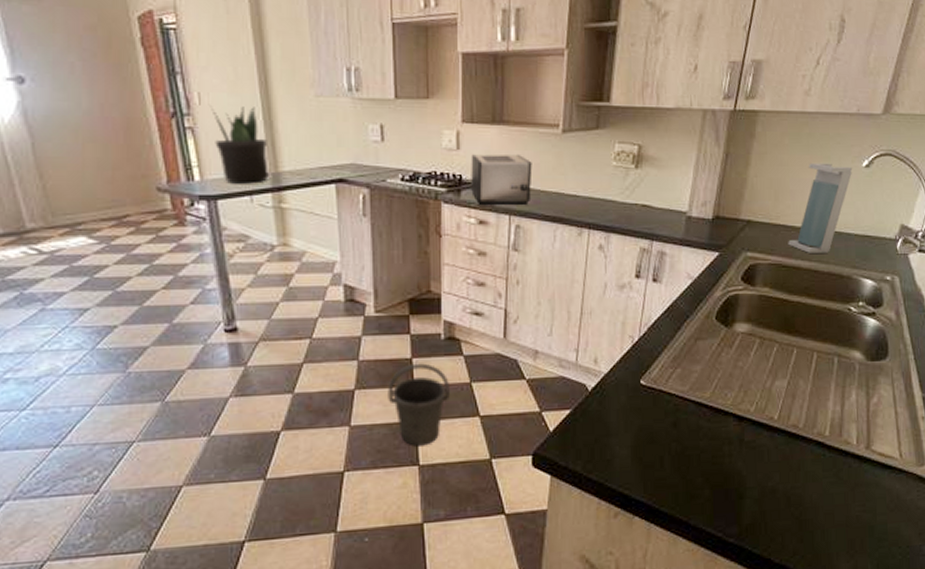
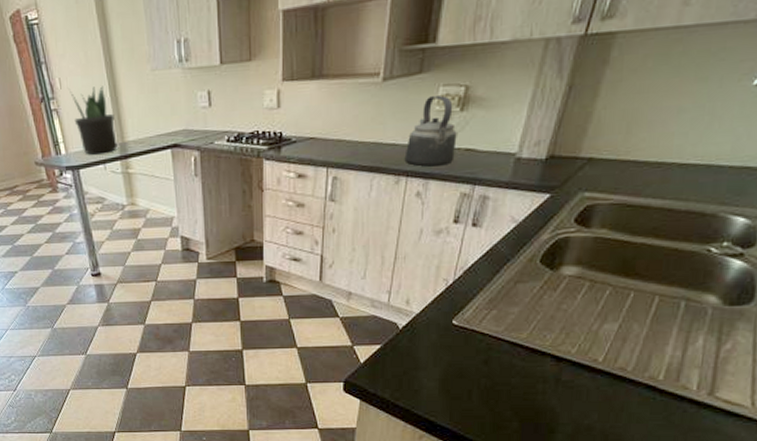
bucket: present [388,363,451,447] -> none [218,302,272,370]
toaster: present [471,154,532,206] -> none [290,108,351,160]
kettle: none [586,152,634,220] -> present [404,95,457,167]
soap dispenser: present [788,162,853,253] -> none [637,84,739,190]

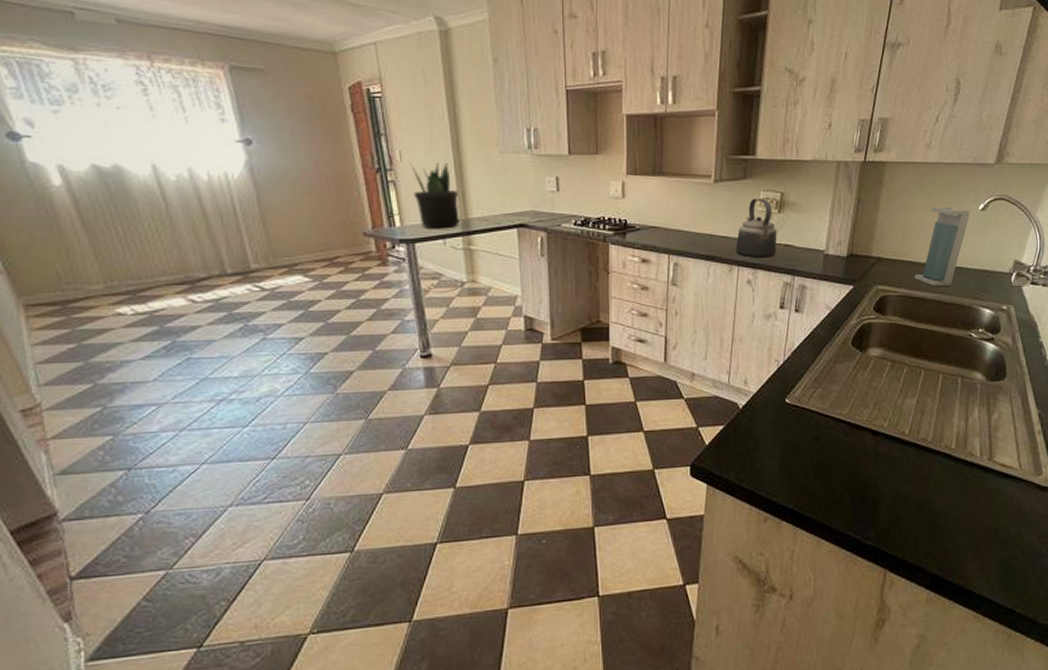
soap dispenser: none [637,84,739,190] -> present [914,206,971,286]

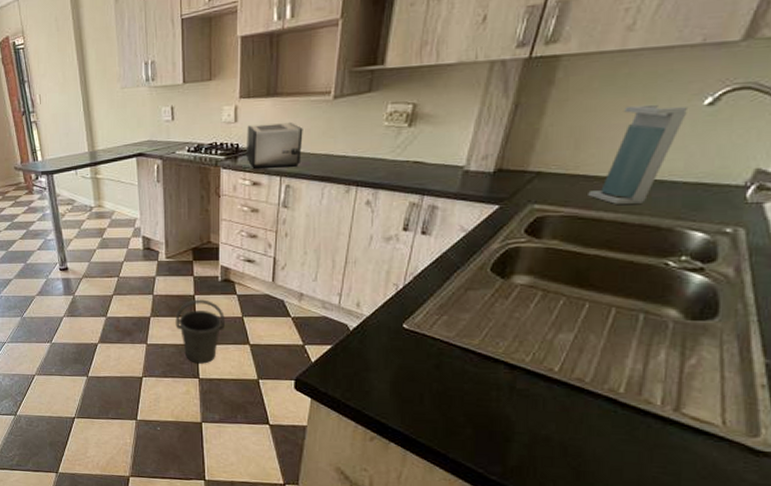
planter: present [409,162,460,229] -> none [47,101,88,162]
bucket: none [562,384,618,458] -> present [175,299,226,364]
toaster: none [634,202,688,247] -> present [247,123,303,170]
kettle: present [735,199,777,258] -> none [354,112,405,177]

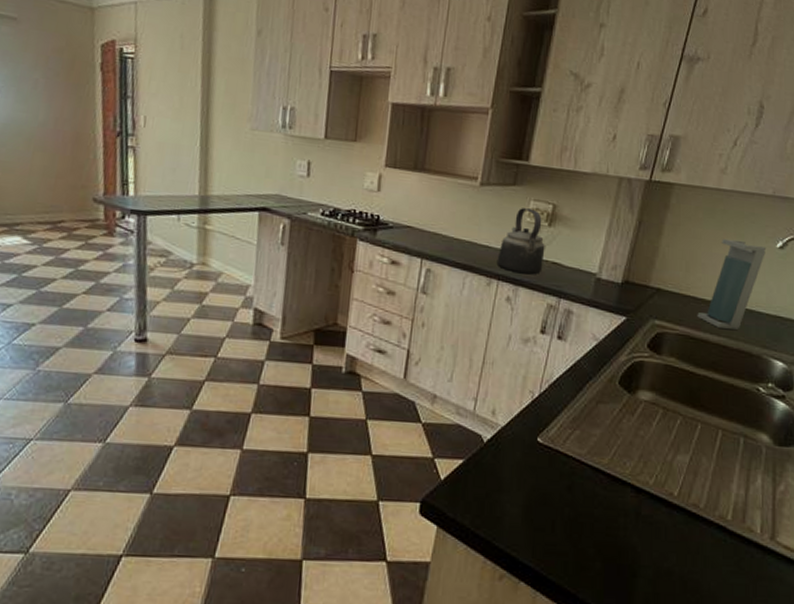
bucket: present [175,299,226,364] -> none [282,393,346,479]
toaster: present [247,123,303,170] -> none [387,197,449,250]
kettle: none [354,112,405,177] -> present [496,208,545,275]

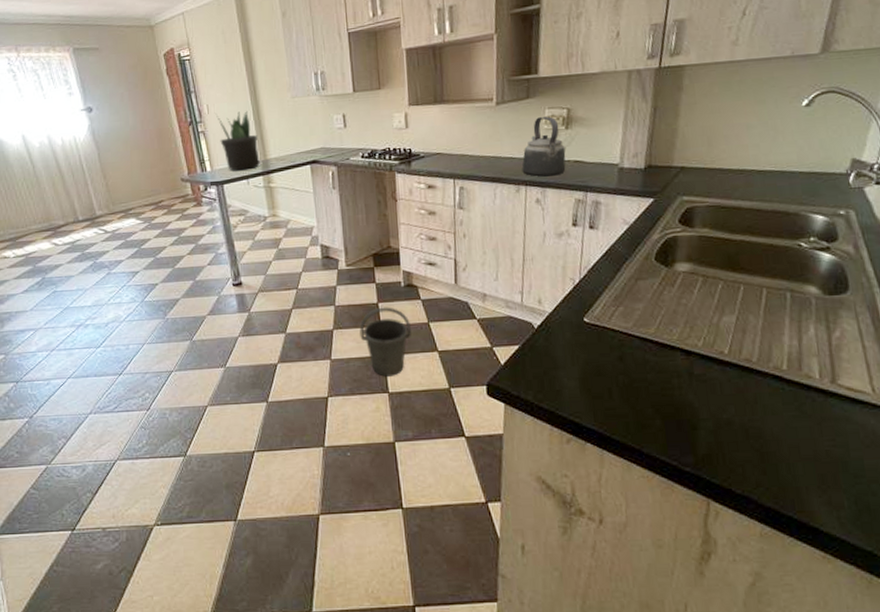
planter: none [152,129,201,204] -> present [215,111,260,171]
bucket: none [282,393,346,479] -> present [359,307,412,377]
soap dispenser: present [697,238,767,330] -> none [725,106,792,193]

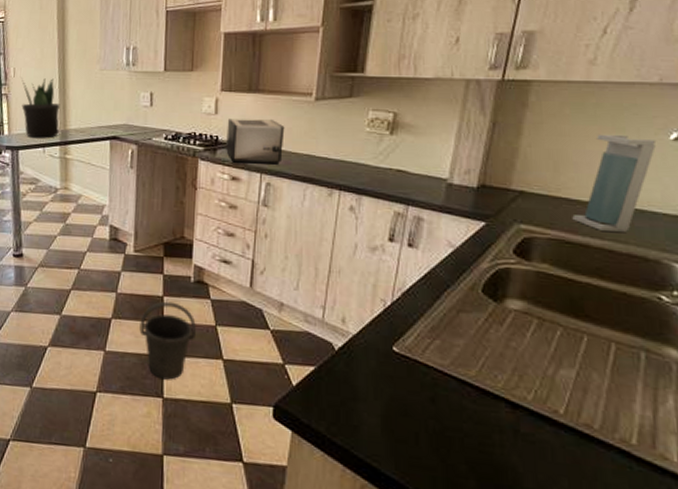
toaster: none [418,128,472,173] -> present [226,118,285,165]
kettle: present [522,116,566,177] -> none [337,119,388,183]
soap dispenser: none [725,106,792,193] -> present [572,134,657,232]

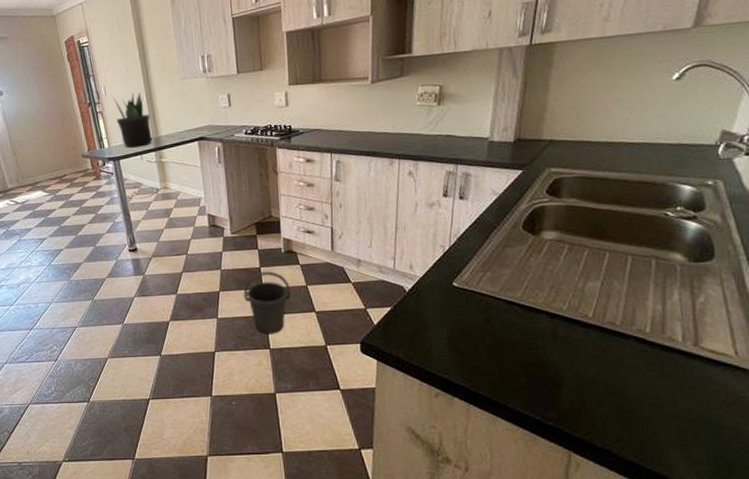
toaster: present [226,118,285,165] -> none [297,105,348,148]
soap dispenser: present [572,134,657,232] -> none [593,80,662,165]

